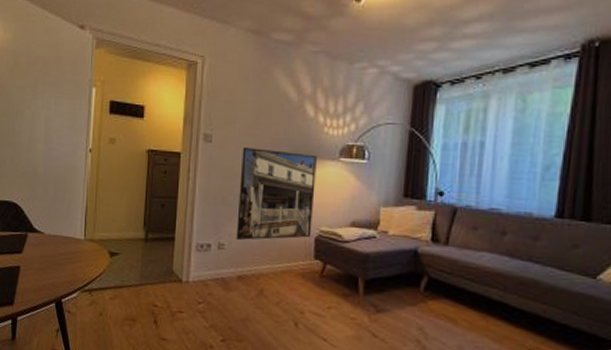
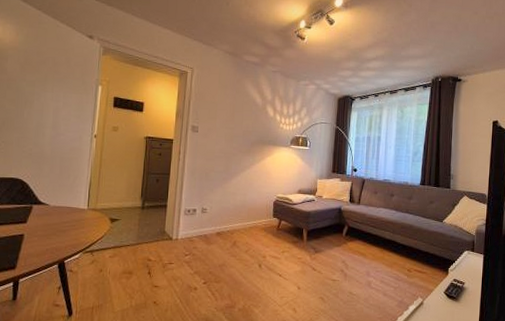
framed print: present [236,146,317,241] -> none [216,136,275,206]

